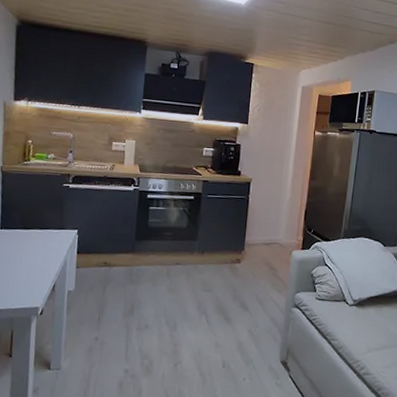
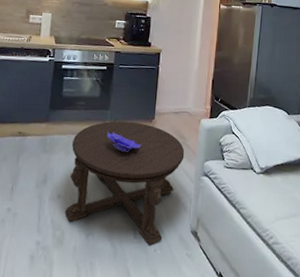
coffee table: none [152,252,275,374] -> present [64,121,185,244]
decorative bowl: none [195,263,230,283] -> present [107,132,141,152]

